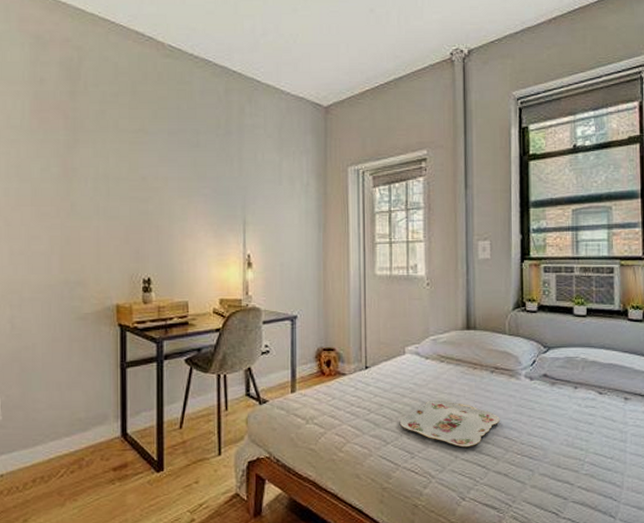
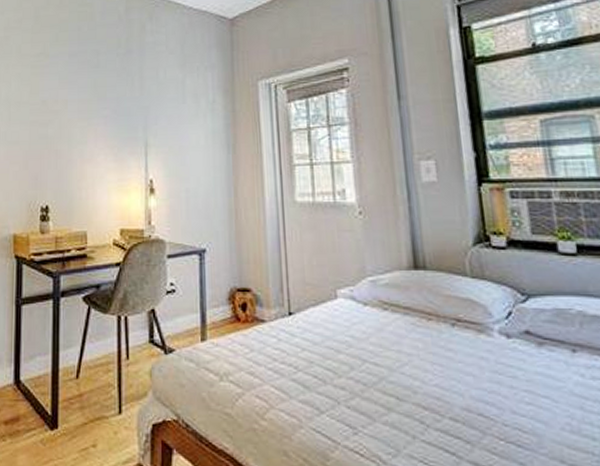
serving tray: present [400,400,501,448] -> none [336,358,471,425]

